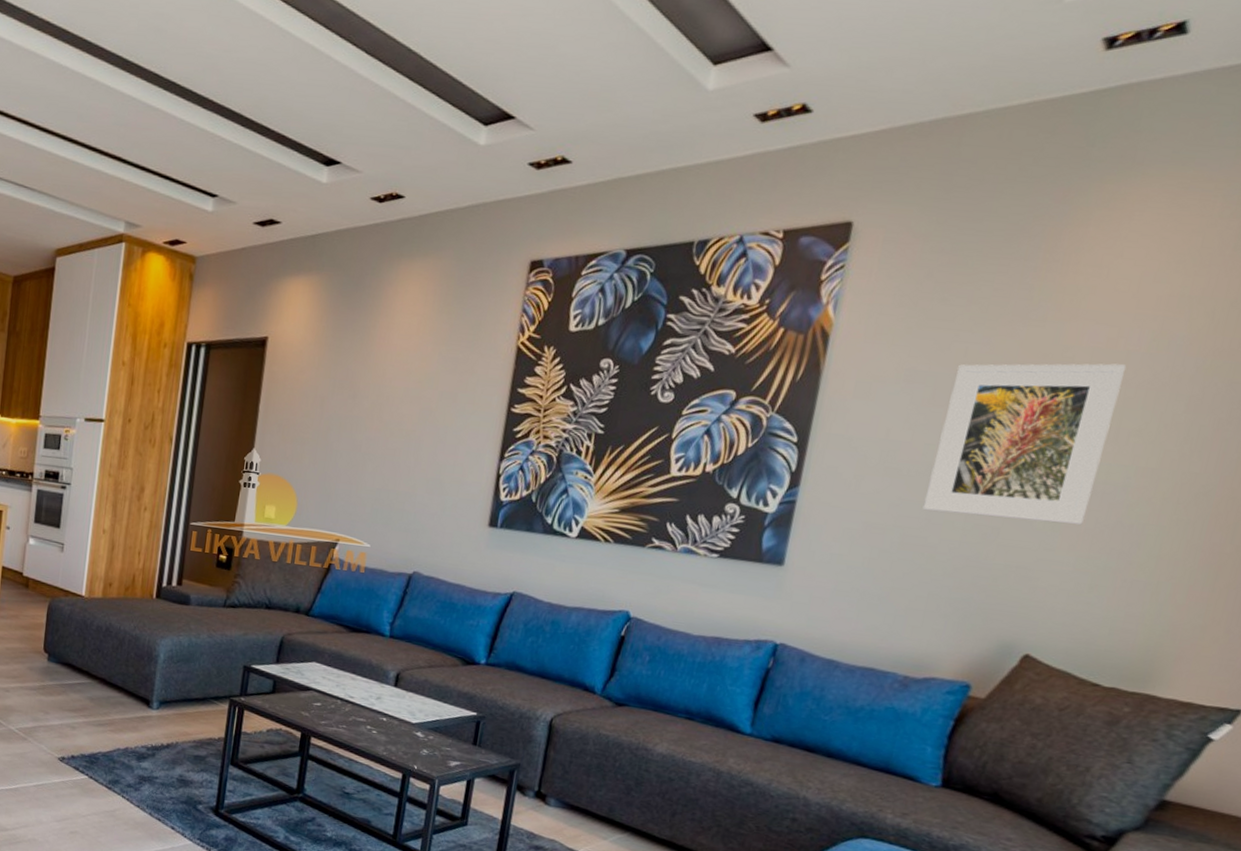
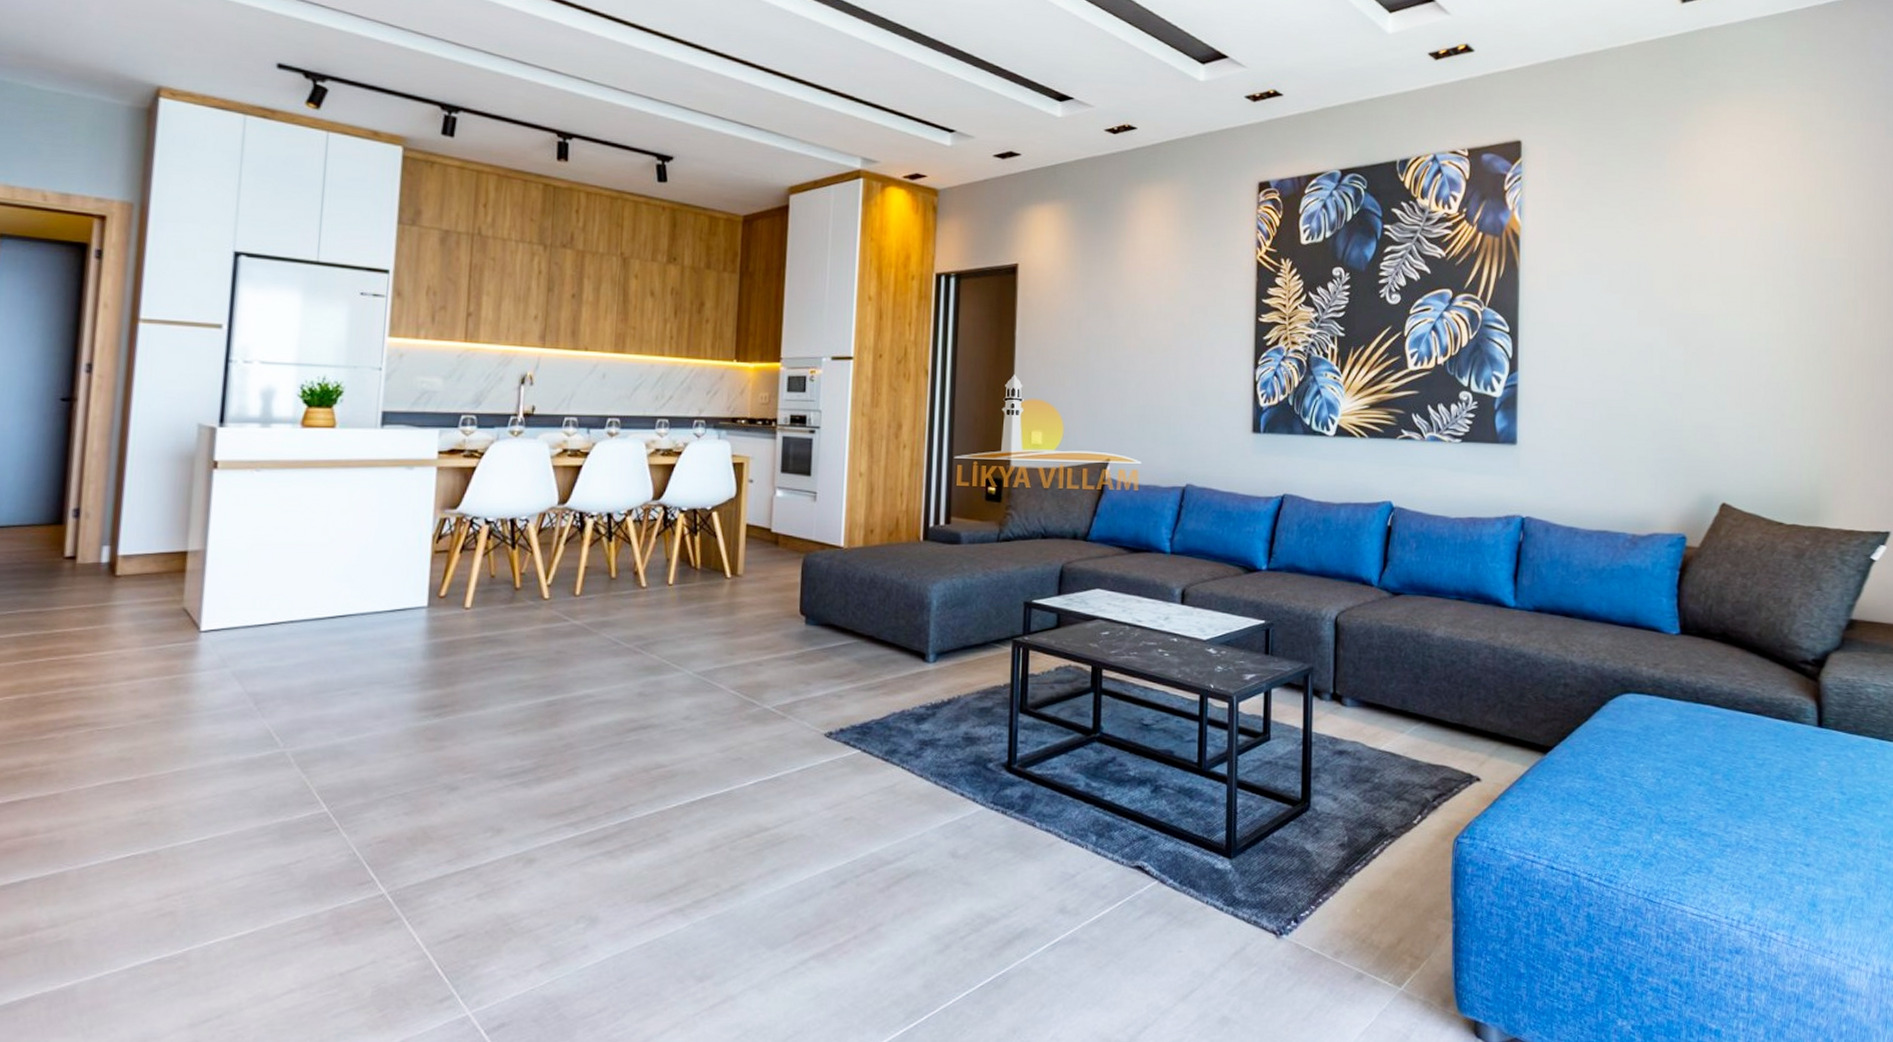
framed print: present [922,363,1127,526] -> none [1619,249,1747,386]

